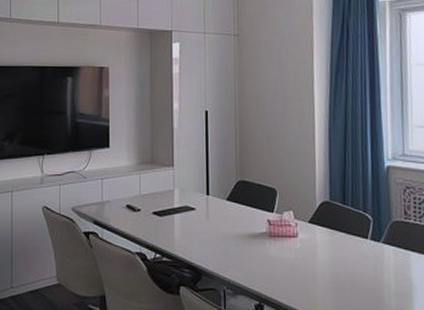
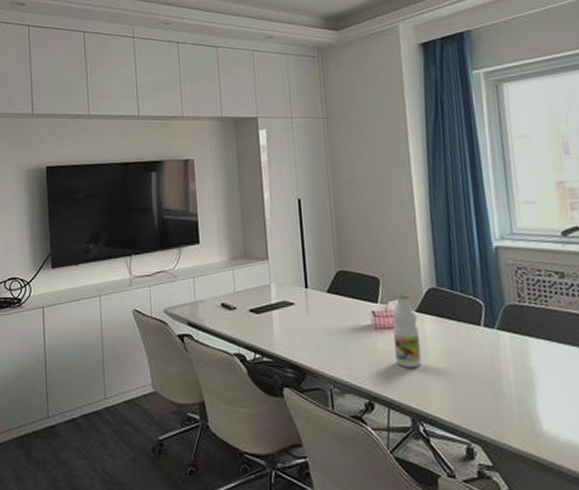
bottle: none [286,204,311,274] -> present [391,293,422,367]

